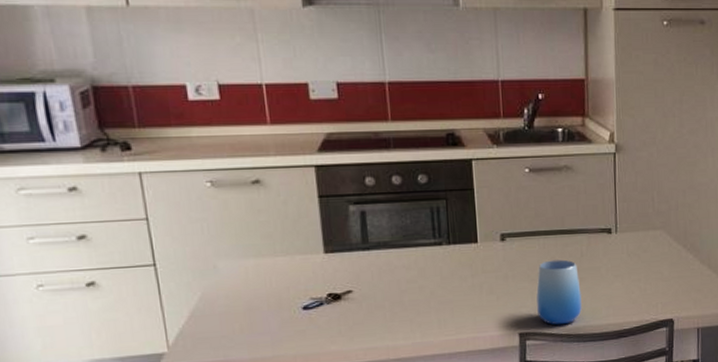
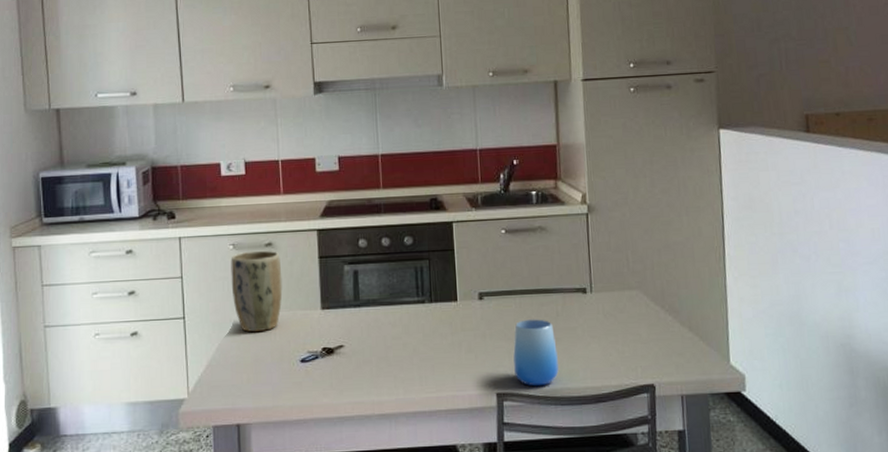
plant pot: none [209,188,277,279] -> present [231,250,283,333]

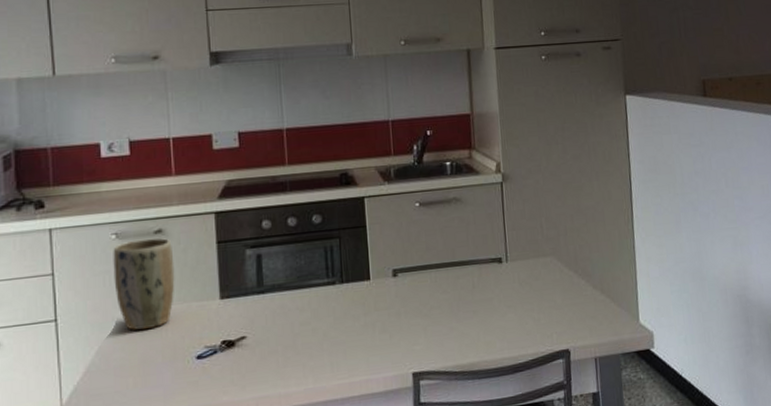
cup: present [513,319,559,387] -> none [429,292,476,362]

